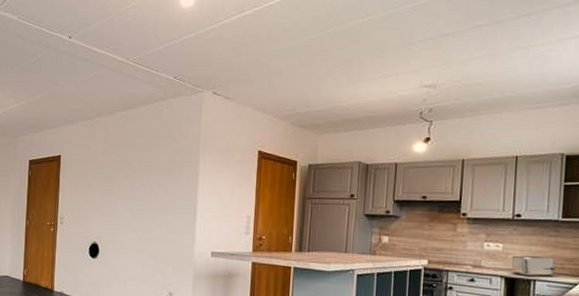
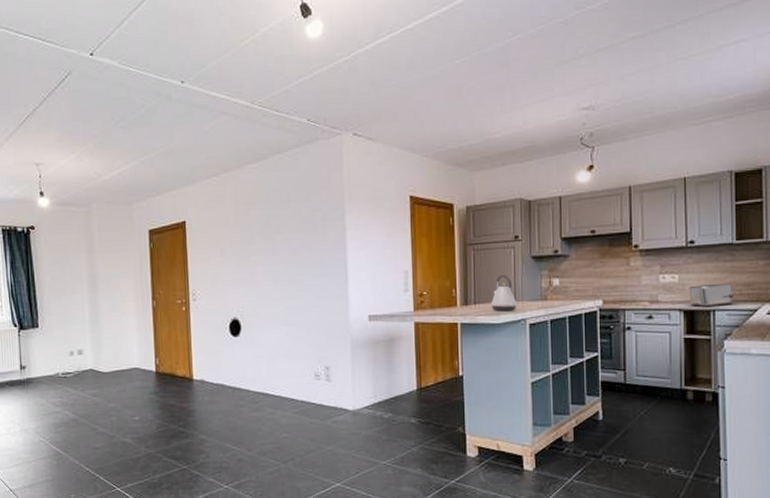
kettle: none [323,228,348,262] -> present [491,275,518,312]

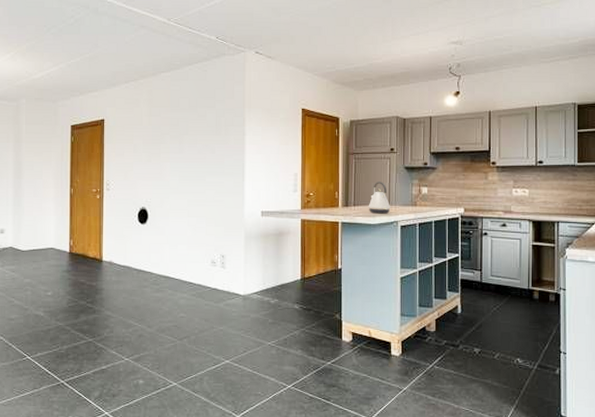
toaster: present [689,283,734,308] -> none [537,198,575,219]

